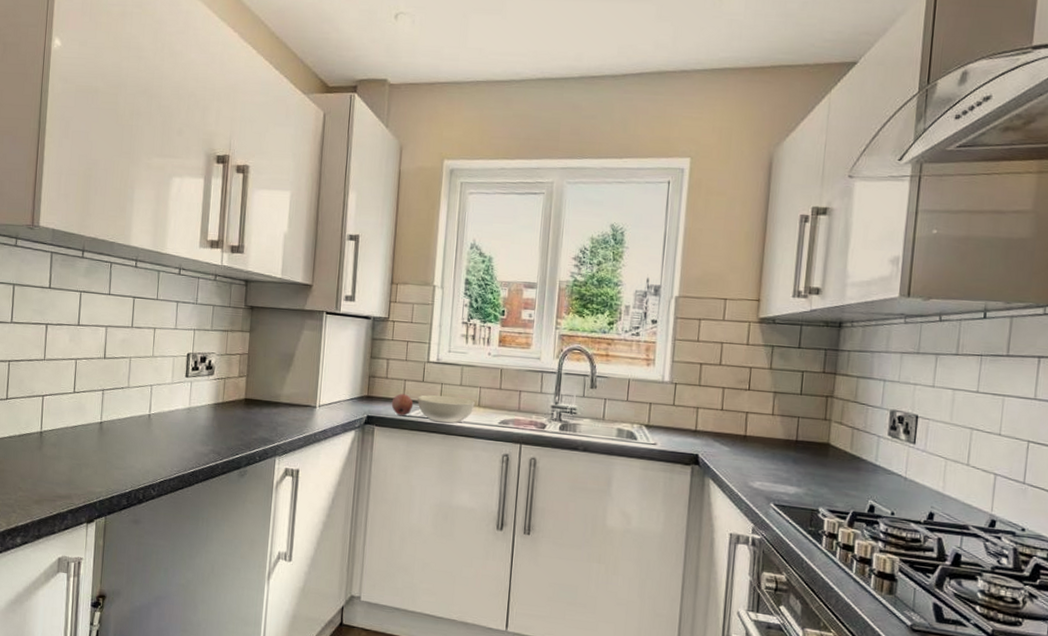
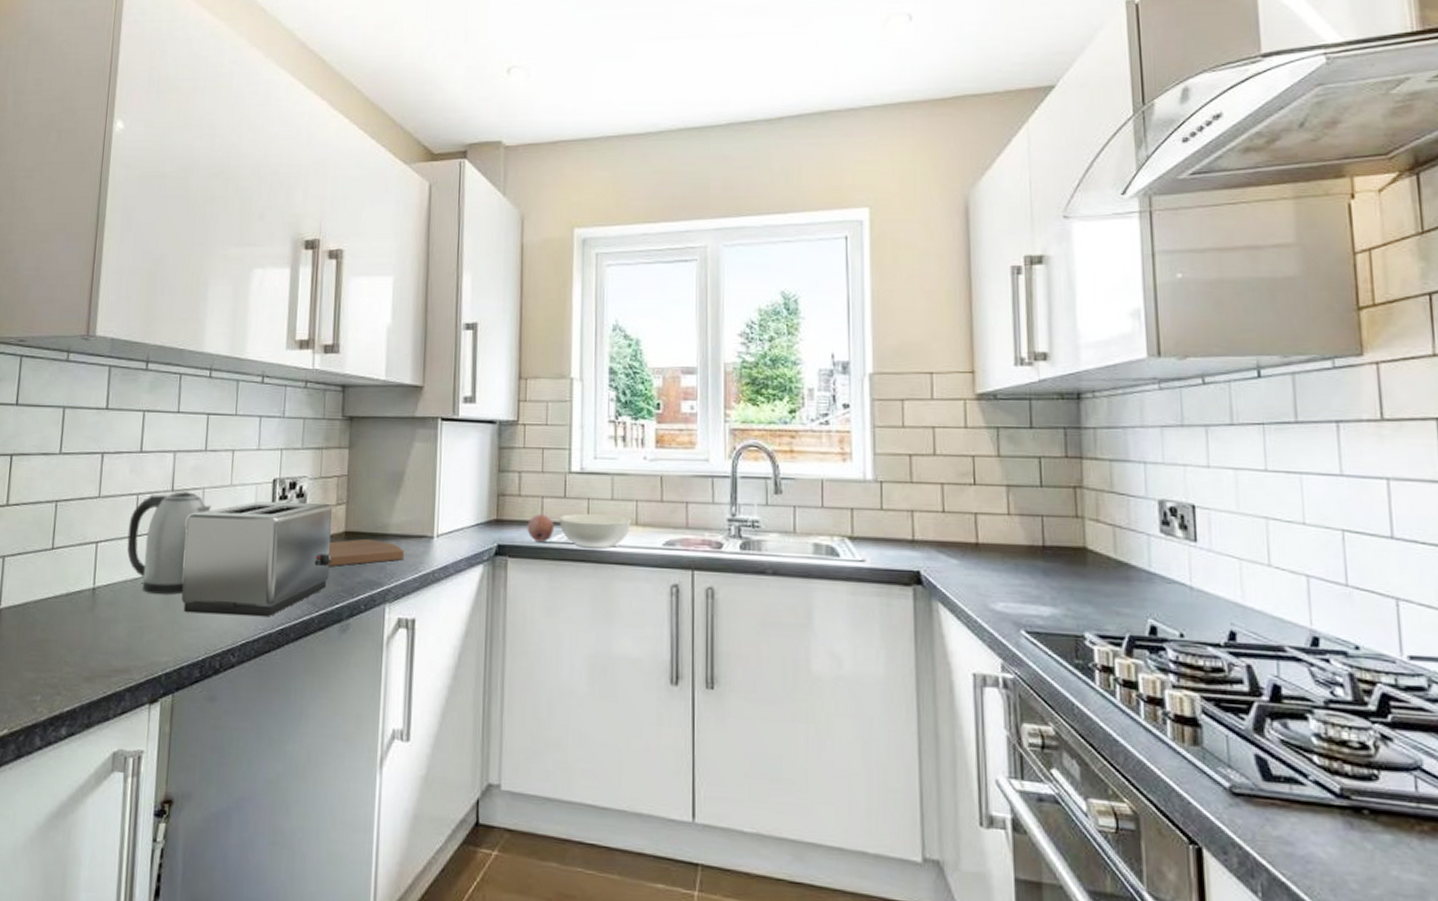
kettle: none [67,359,137,440] -> present [127,491,211,594]
toaster: none [112,370,235,462] -> present [182,501,333,617]
cutting board: none [231,405,293,425] -> present [328,538,405,566]

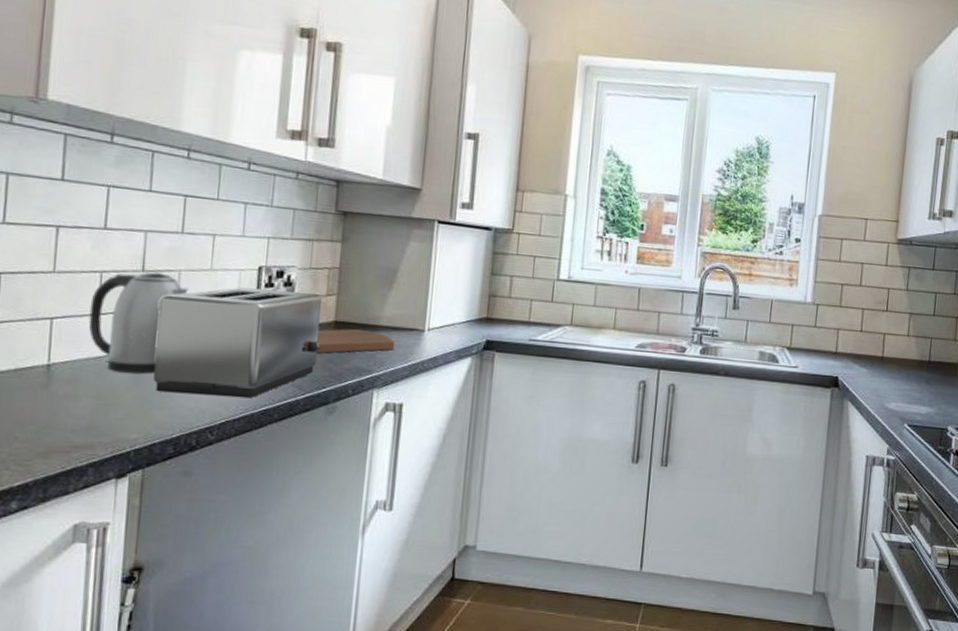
fruit: present [527,514,555,543] -> none [514,315,541,341]
bowl: present [559,513,633,550] -> none [545,316,611,349]

